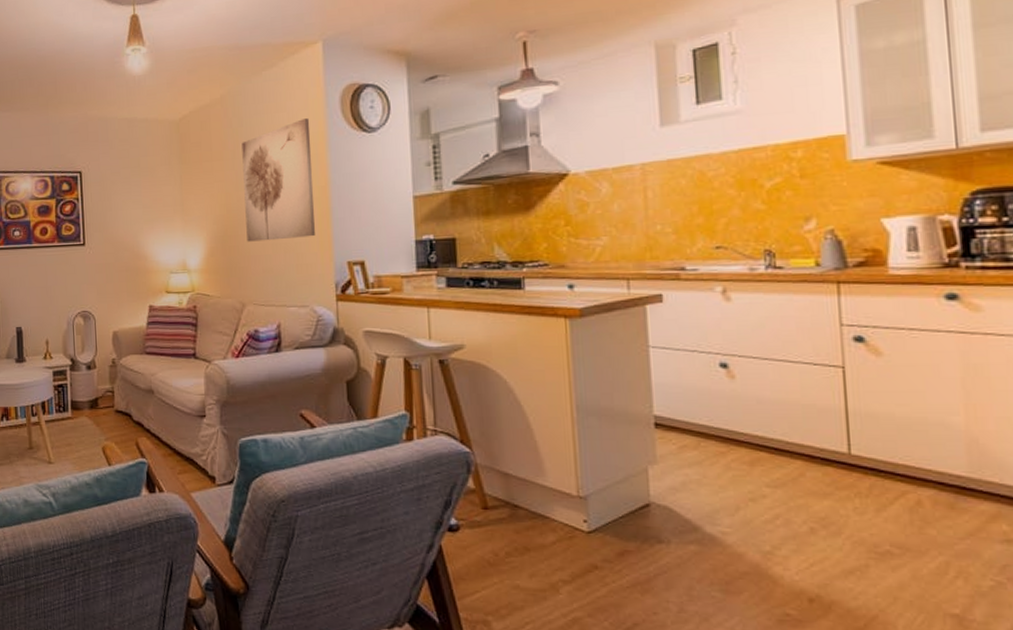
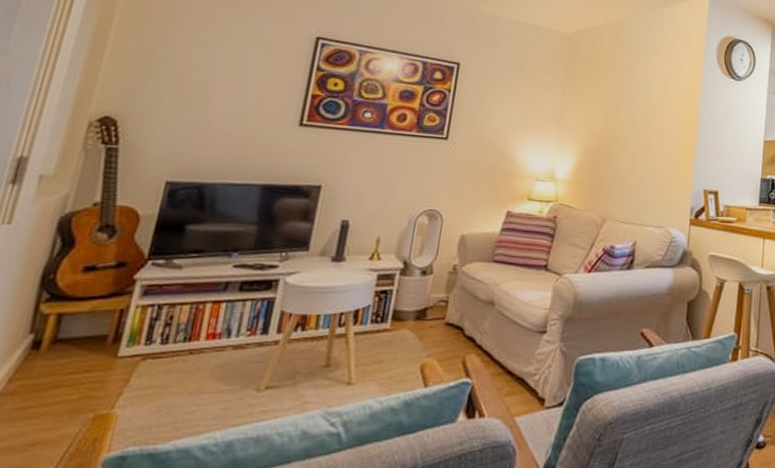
wall art: present [241,118,315,242] -> none [617,57,690,164]

